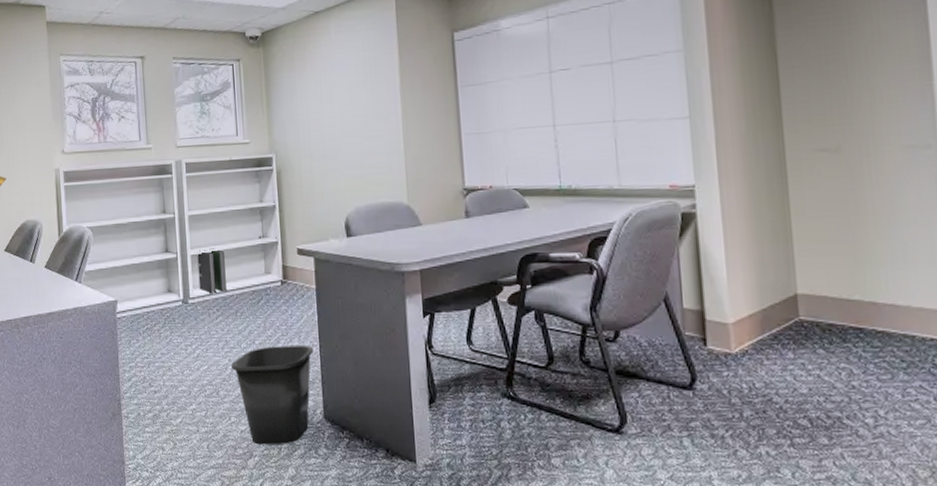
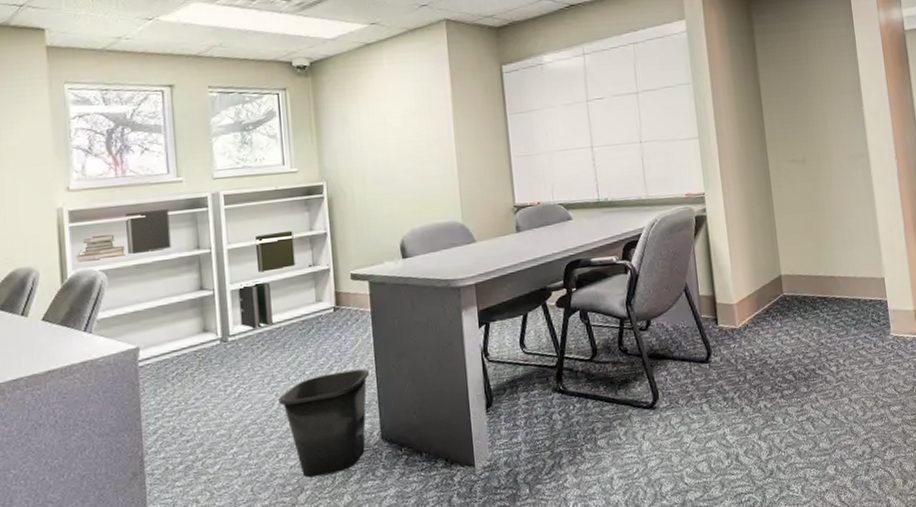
books: none [69,195,106,218] -> present [75,234,125,261]
binder: none [107,174,143,214] -> present [126,209,171,254]
binder: none [211,201,247,240] -> present [254,230,296,272]

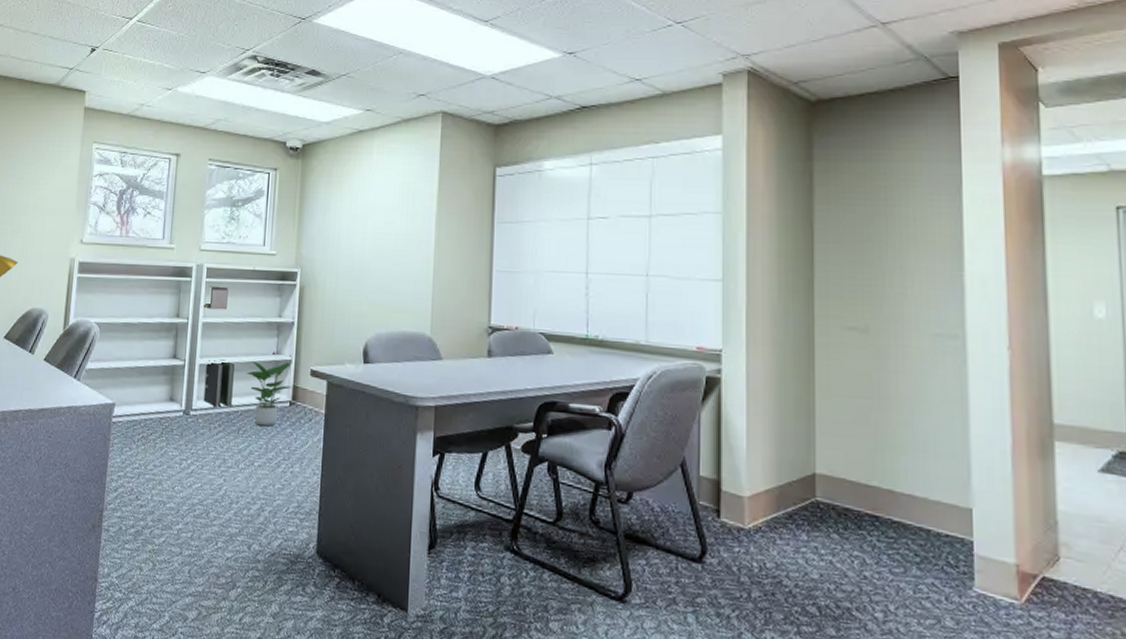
books: present [75,234,125,261] -> none [77,289,118,313]
binder: present [126,209,171,254] -> none [120,272,159,313]
books: none [224,210,253,236] -> present [201,286,228,310]
binder: present [254,230,296,272] -> none [225,313,263,352]
waste bin: present [278,369,370,478] -> none [226,469,315,578]
potted plant: none [283,271,334,337] -> present [246,362,292,427]

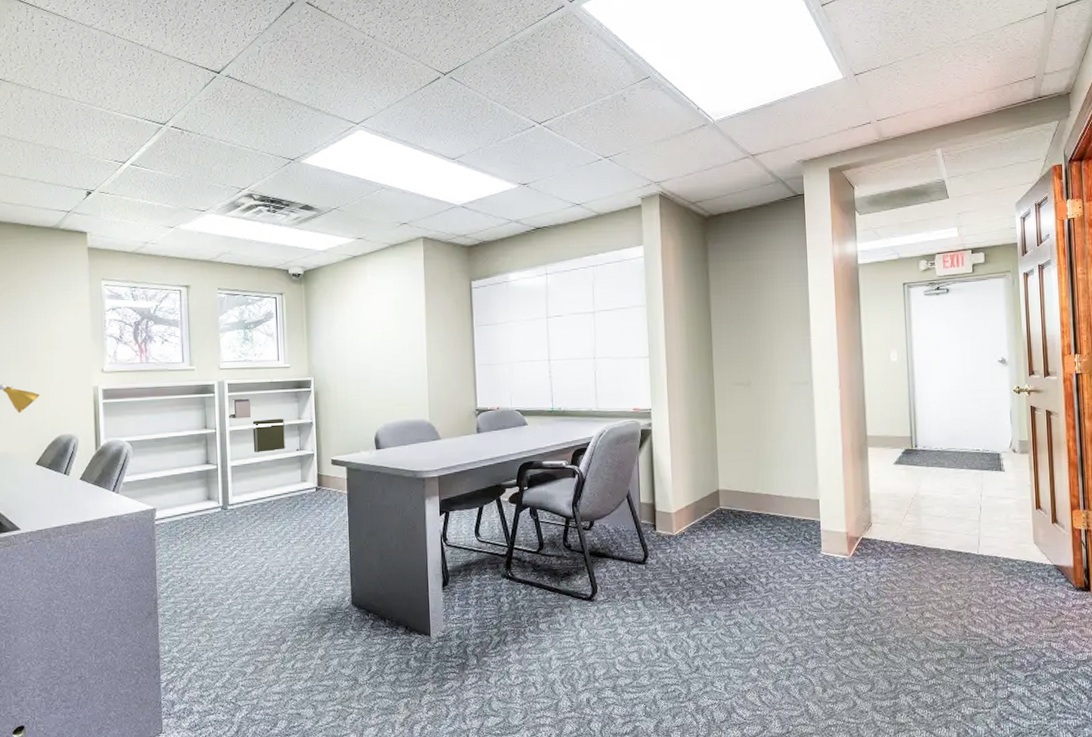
binder: present [203,359,235,408] -> none [237,460,265,501]
binder: none [225,313,263,352] -> present [252,418,285,453]
potted plant: present [246,362,292,427] -> none [274,456,316,511]

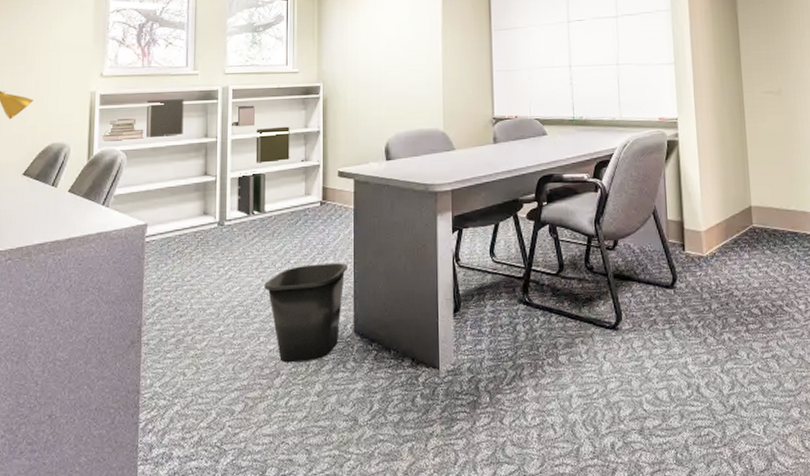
books: none [107,412,147,433] -> present [102,119,144,141]
binder: none [148,393,184,429] -> present [146,99,184,137]
binder: none [237,460,265,501] -> present [237,171,265,216]
waste bin: none [267,543,345,631] -> present [264,263,349,363]

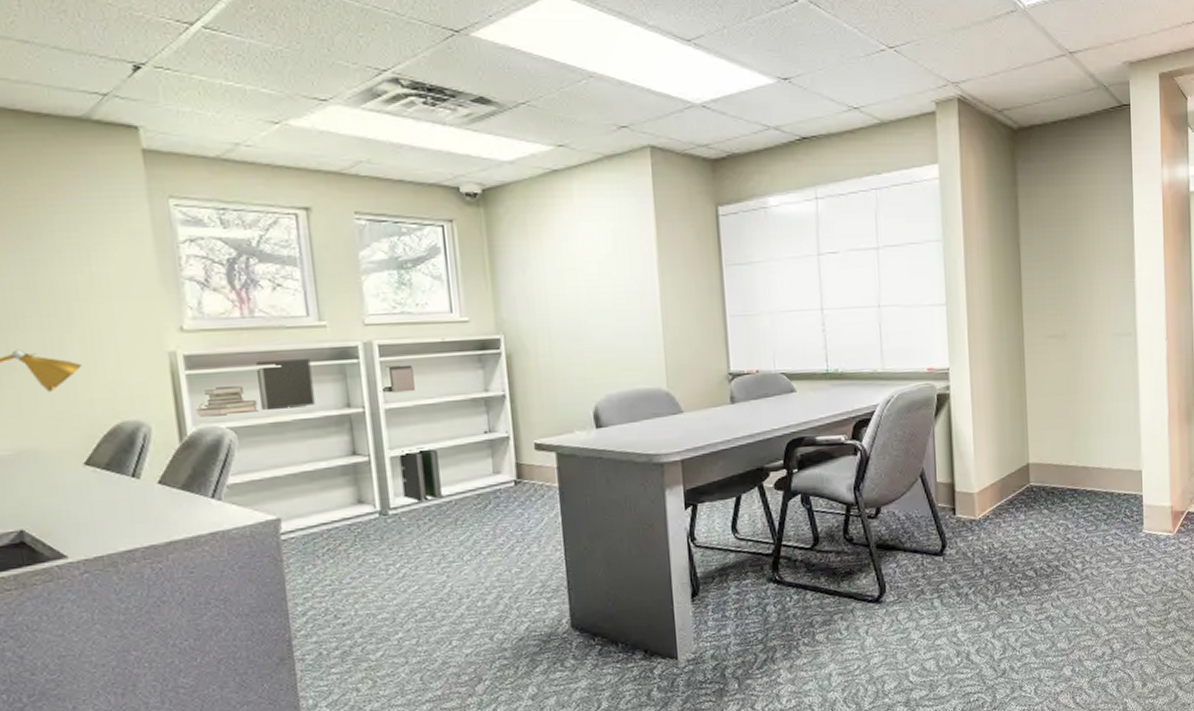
binder: present [255,126,290,163] -> none [417,390,468,437]
waste bin: present [264,263,349,363] -> none [450,550,558,667]

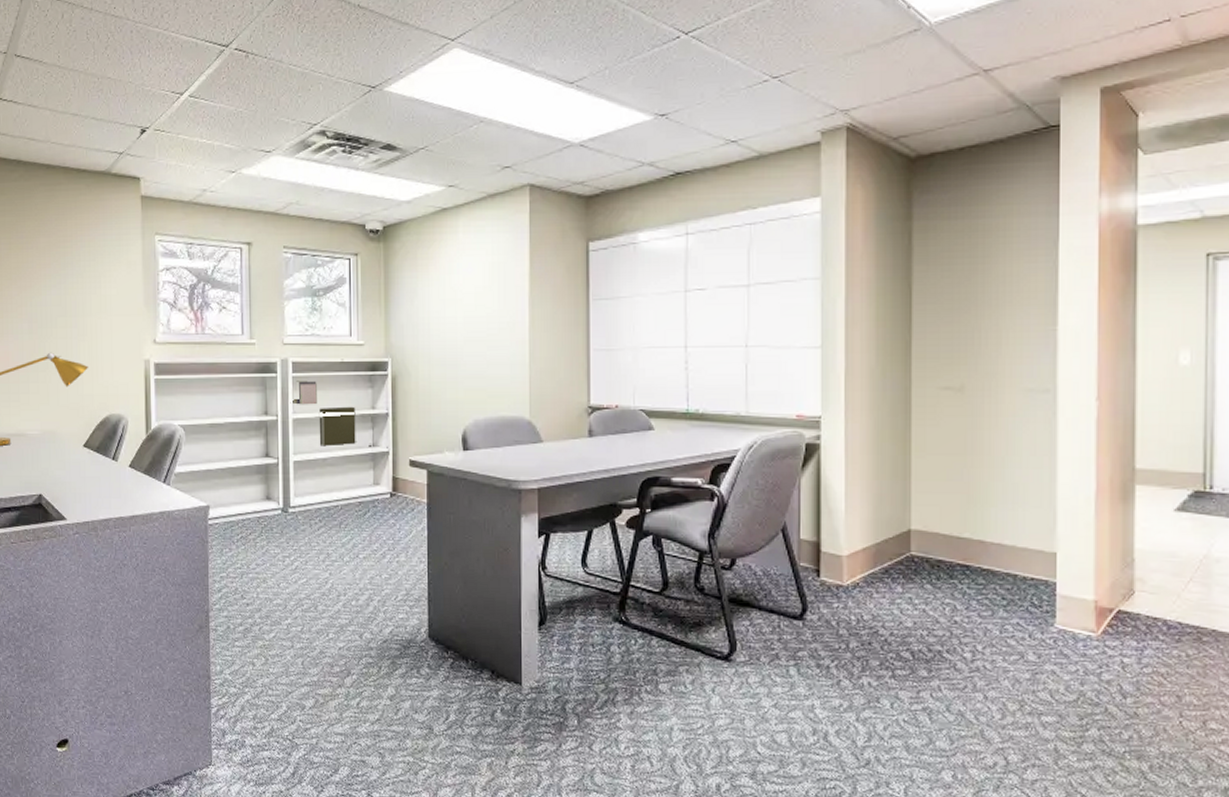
books: present [195,386,258,416] -> none [159,391,201,415]
binder: present [256,359,315,410] -> none [203,371,242,412]
binder: present [399,447,442,502] -> none [300,455,331,504]
binder: none [417,390,468,437] -> present [318,406,356,447]

